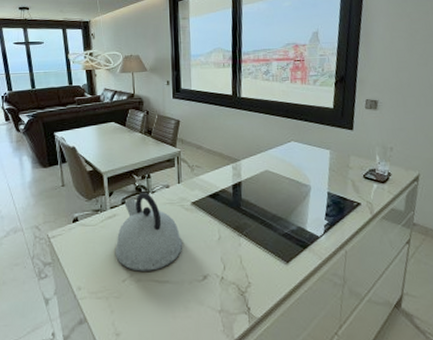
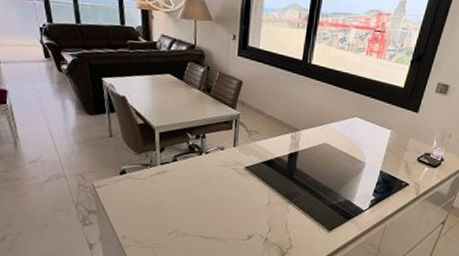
kettle: present [115,192,182,272] -> none [162,151,231,227]

